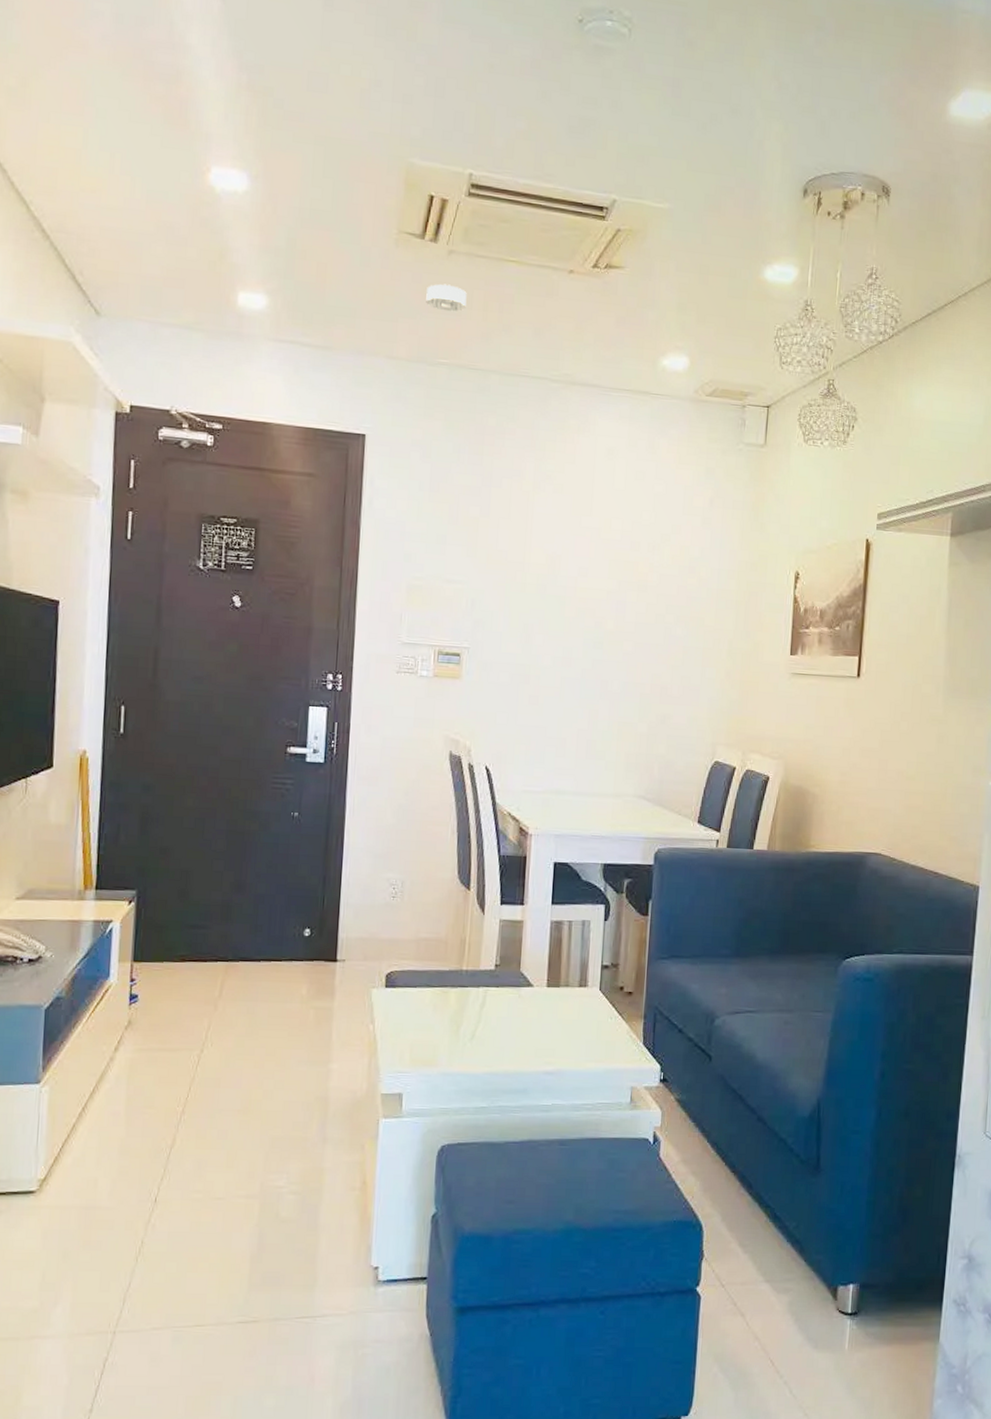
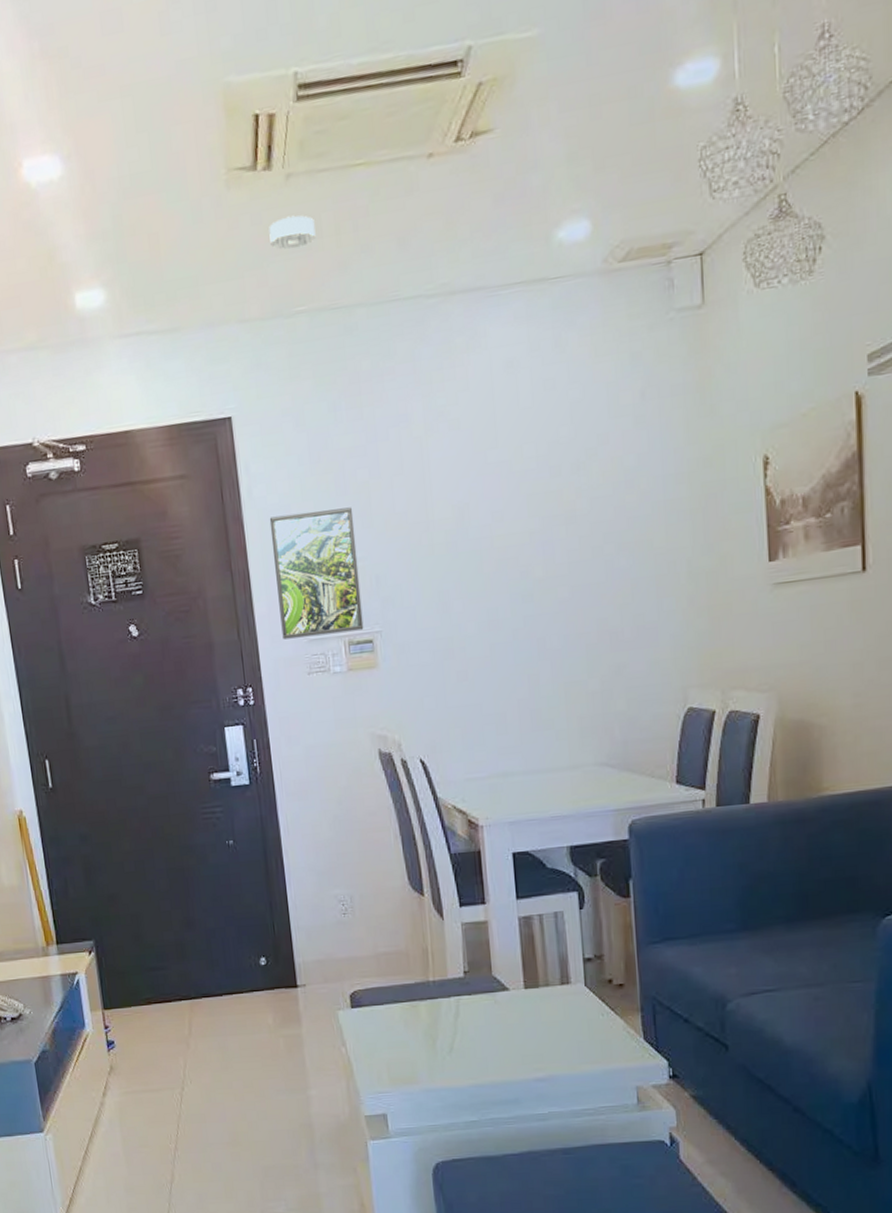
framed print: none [379,528,461,643] -> present [269,507,364,640]

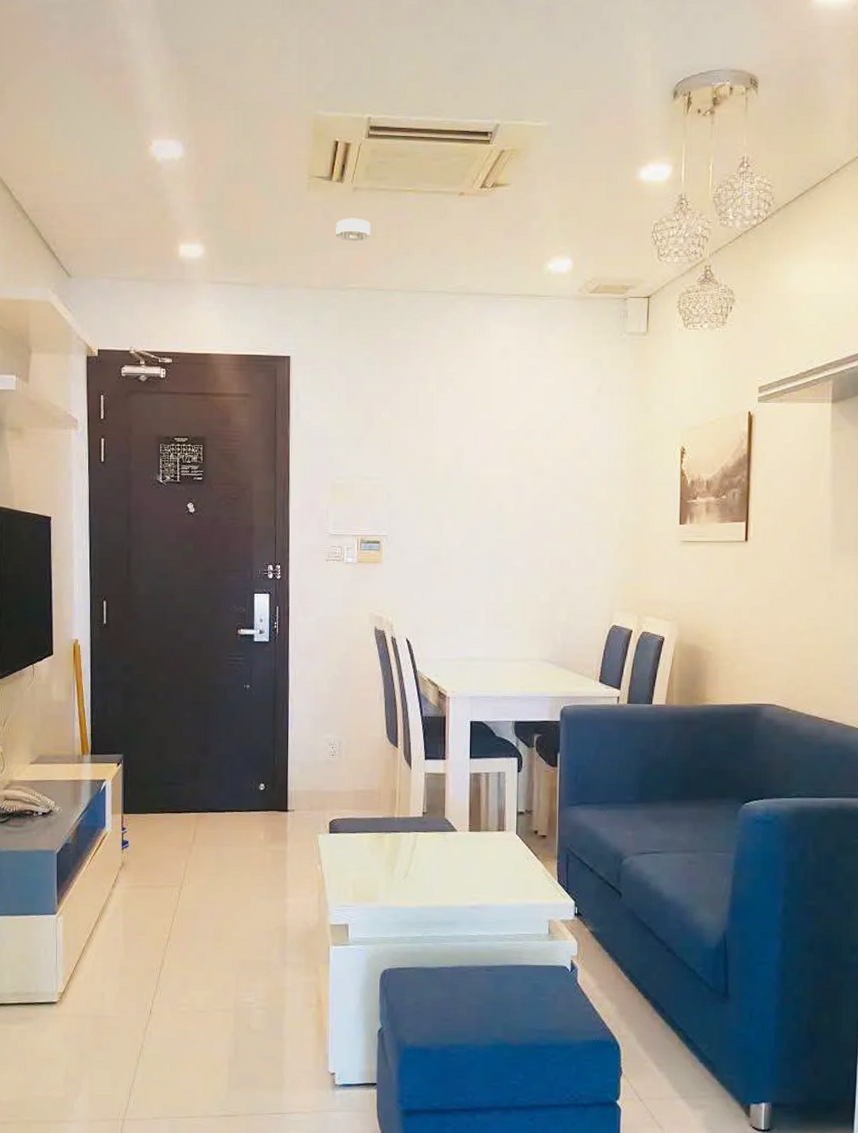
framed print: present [269,507,364,640] -> none [309,436,376,532]

